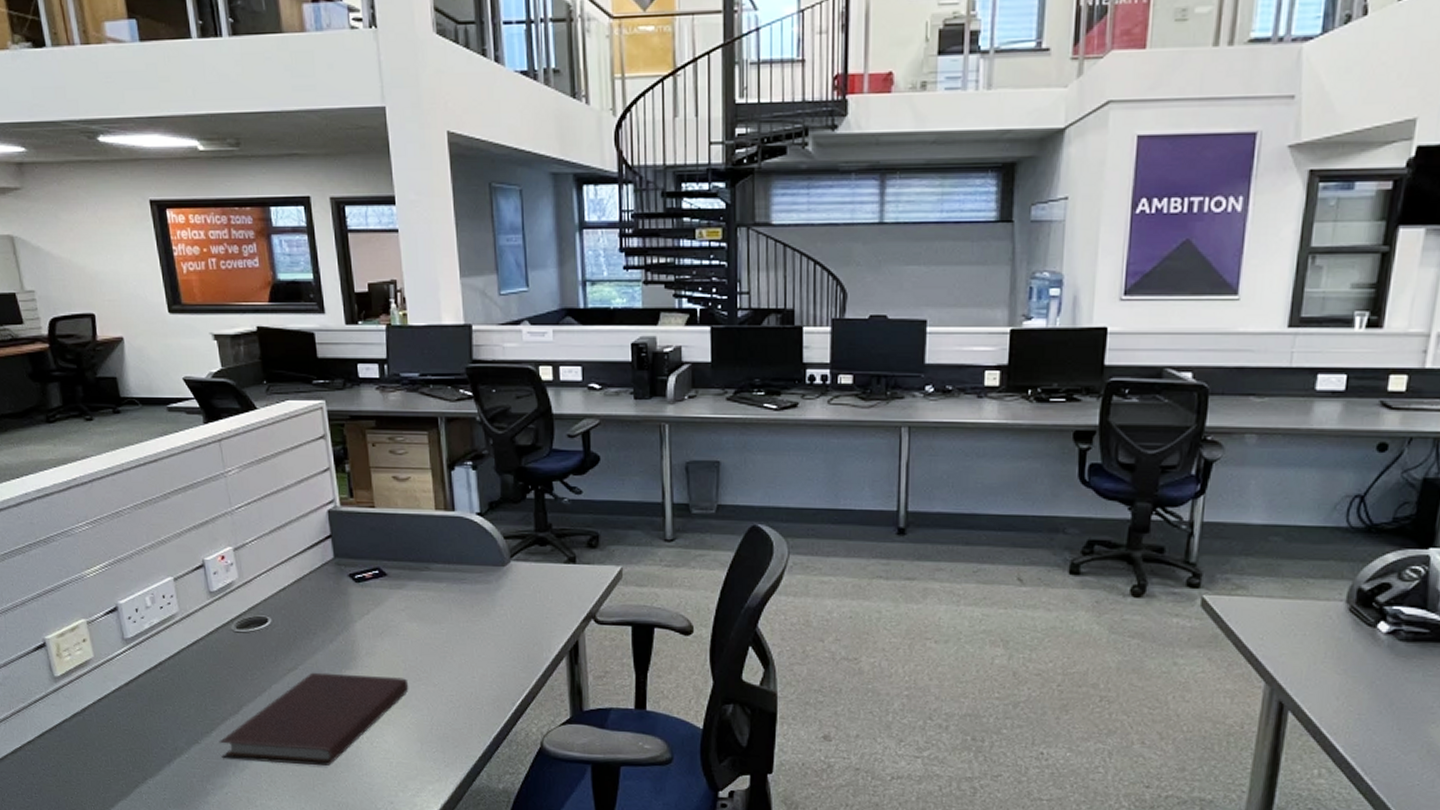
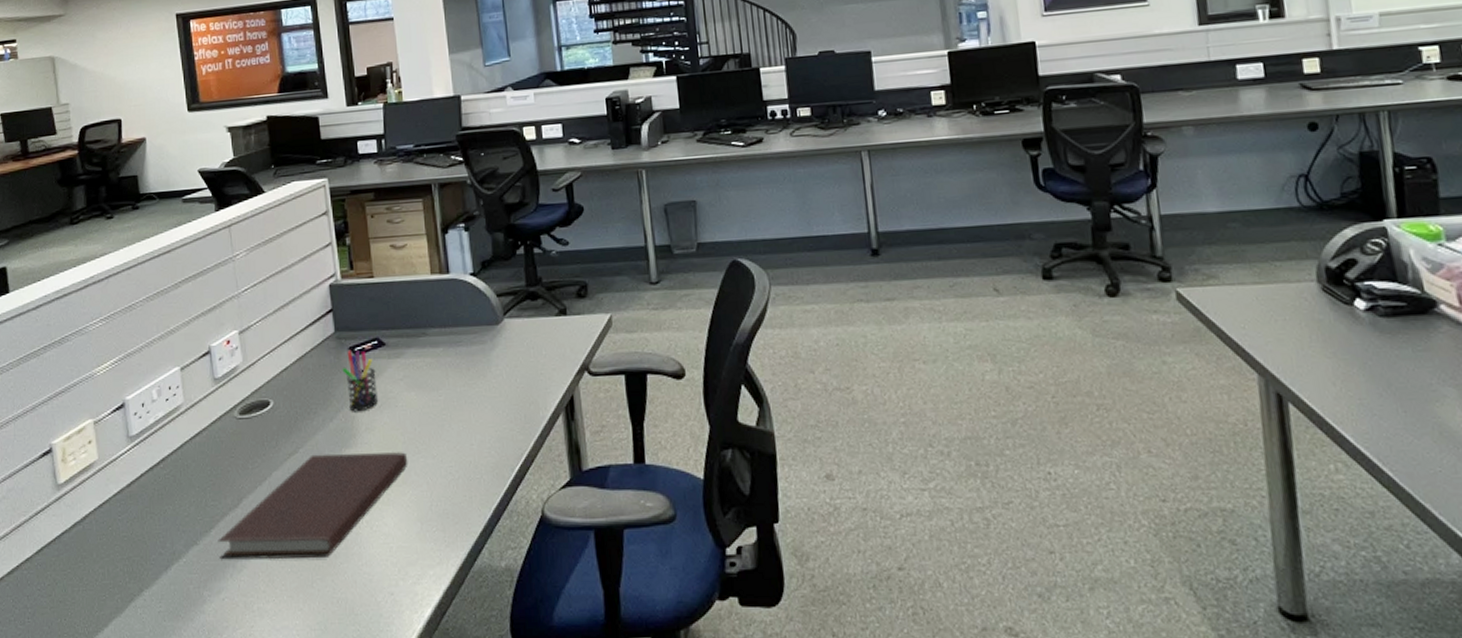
pen holder: none [342,578,380,637] -> present [342,350,379,412]

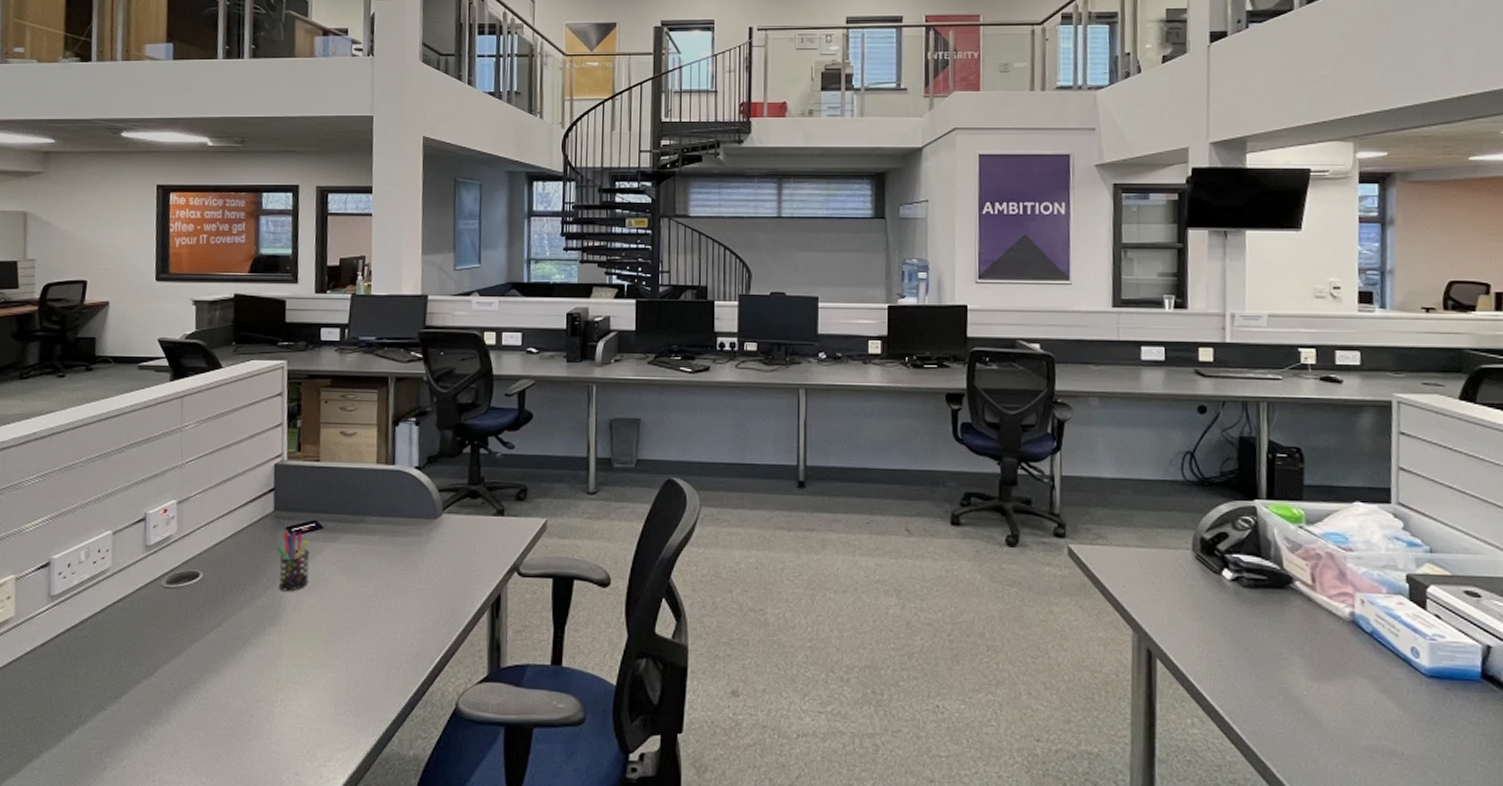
notebook: present [217,452,408,560] -> none [126,629,331,733]

